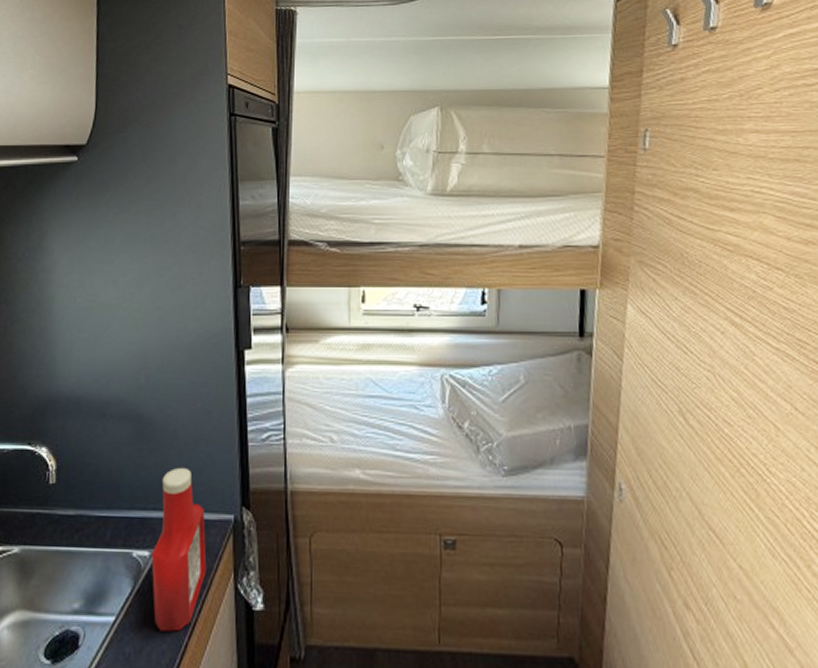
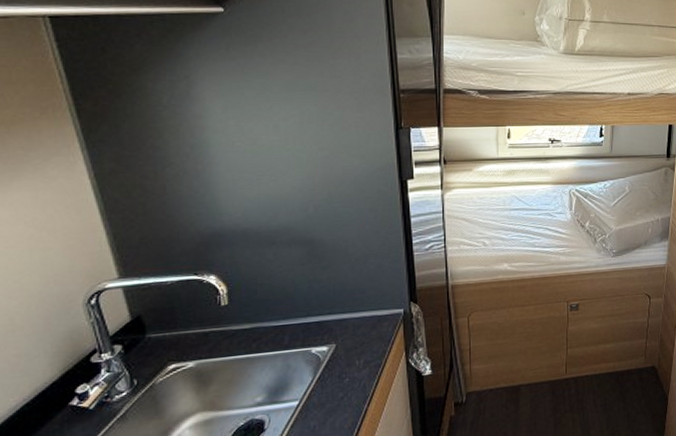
ketchup bottle: present [151,467,207,632] -> none [330,277,381,405]

